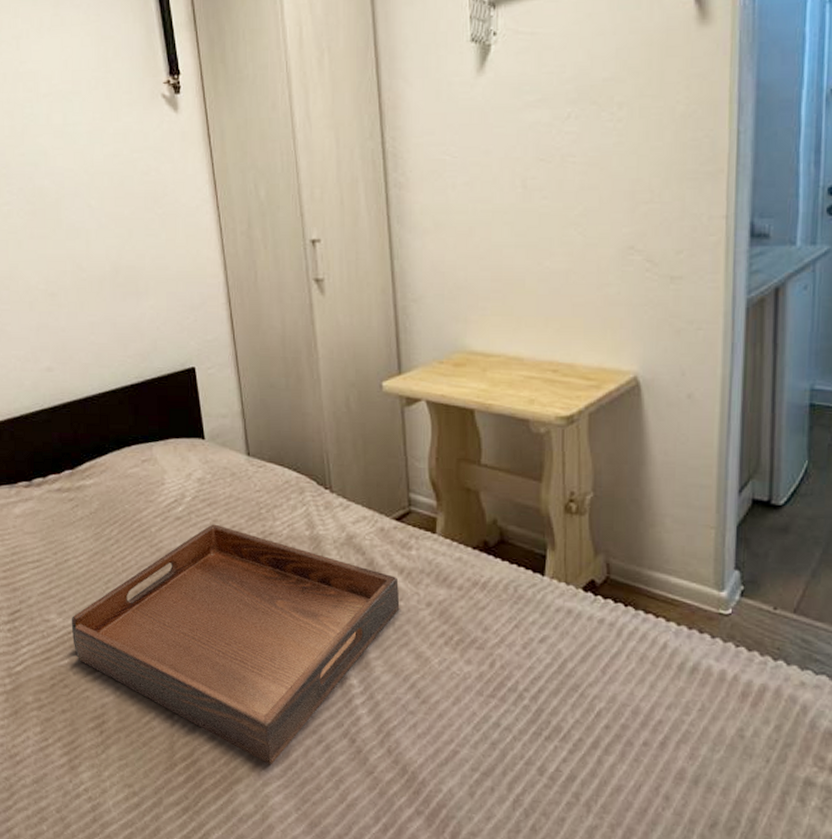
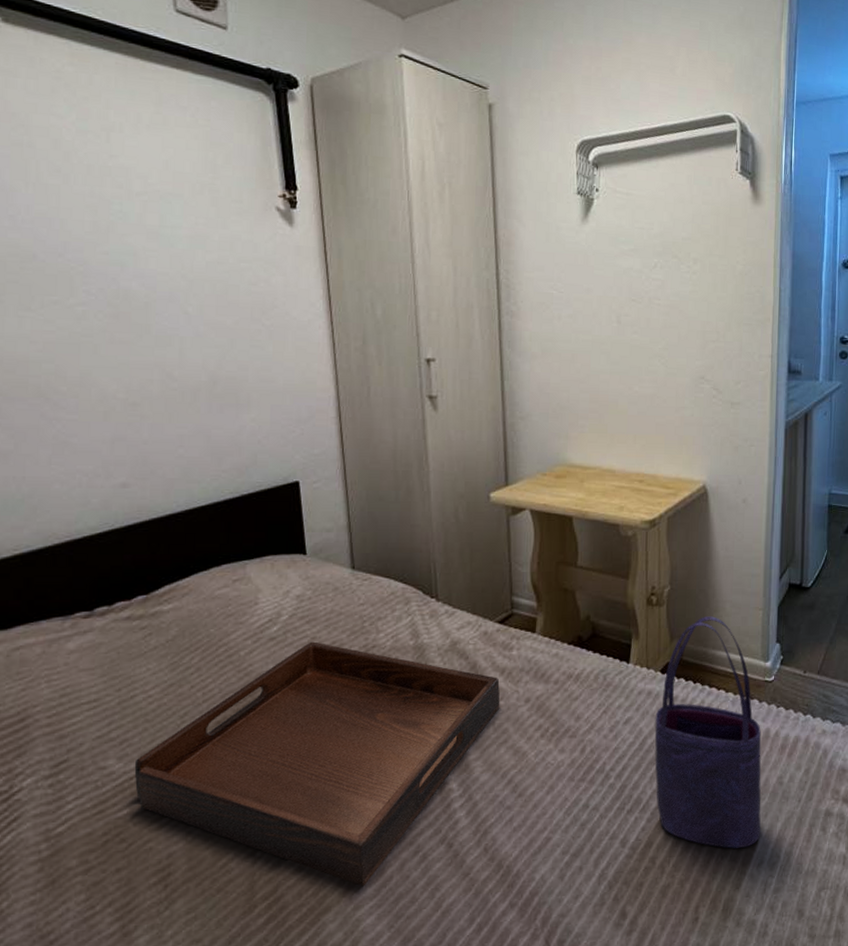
tote bag: none [576,531,715,803] -> present [654,616,761,849]

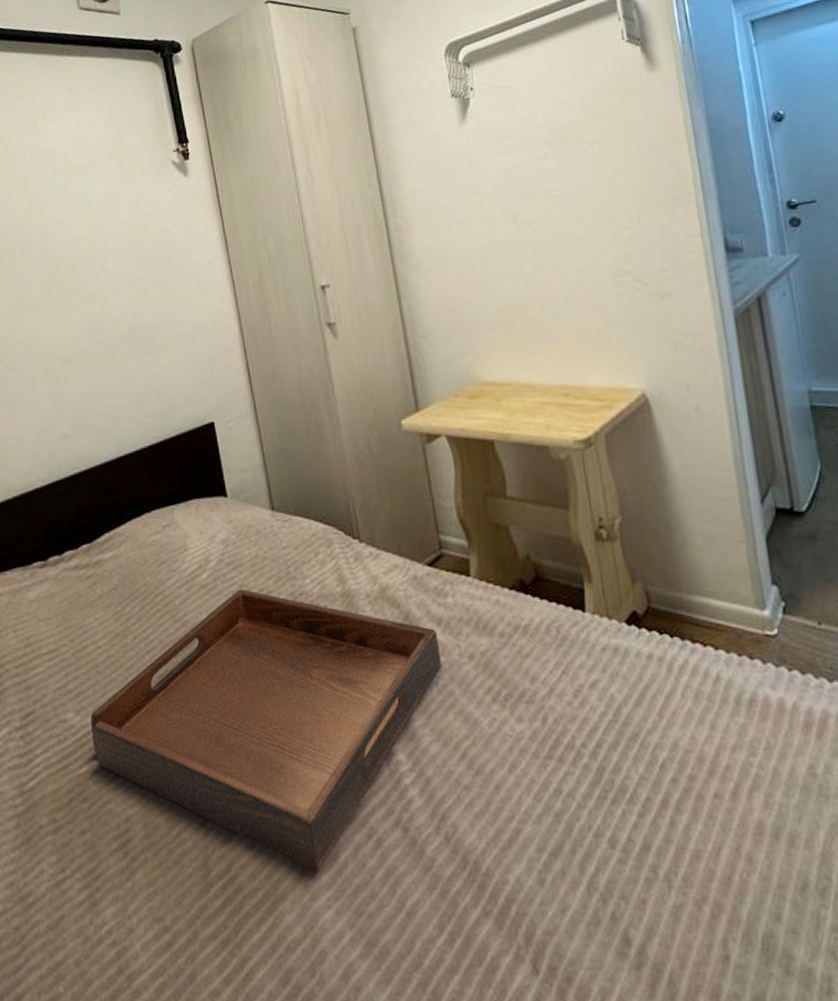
tote bag: present [654,616,761,849] -> none [627,552,797,862]

